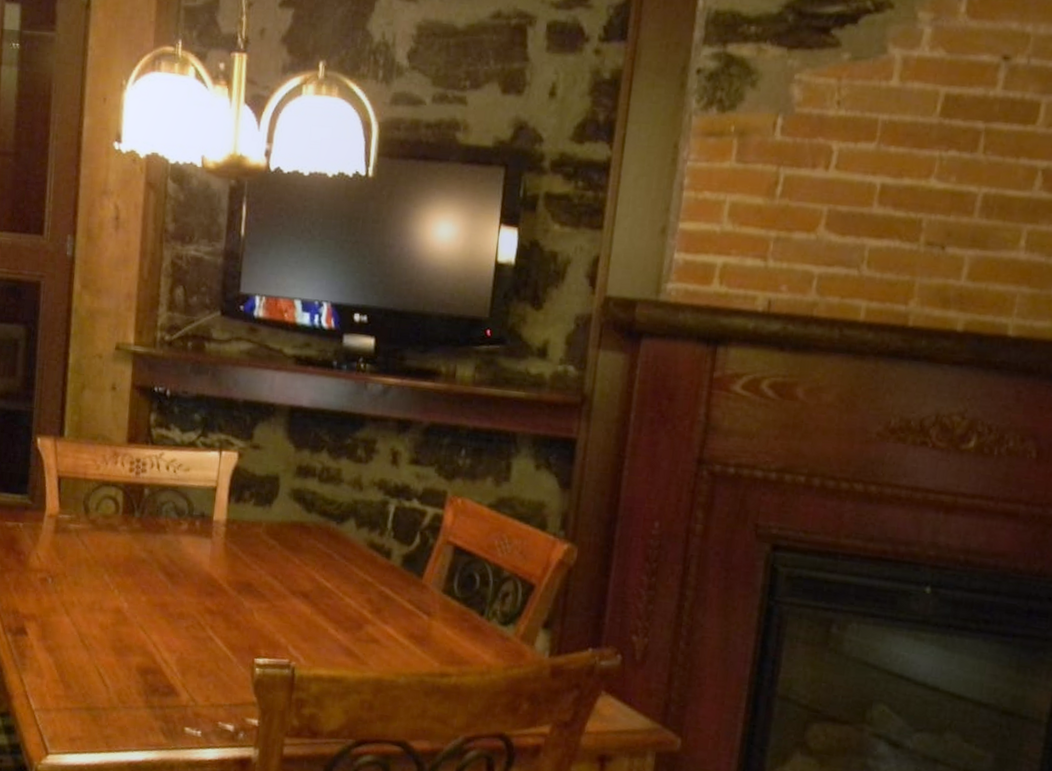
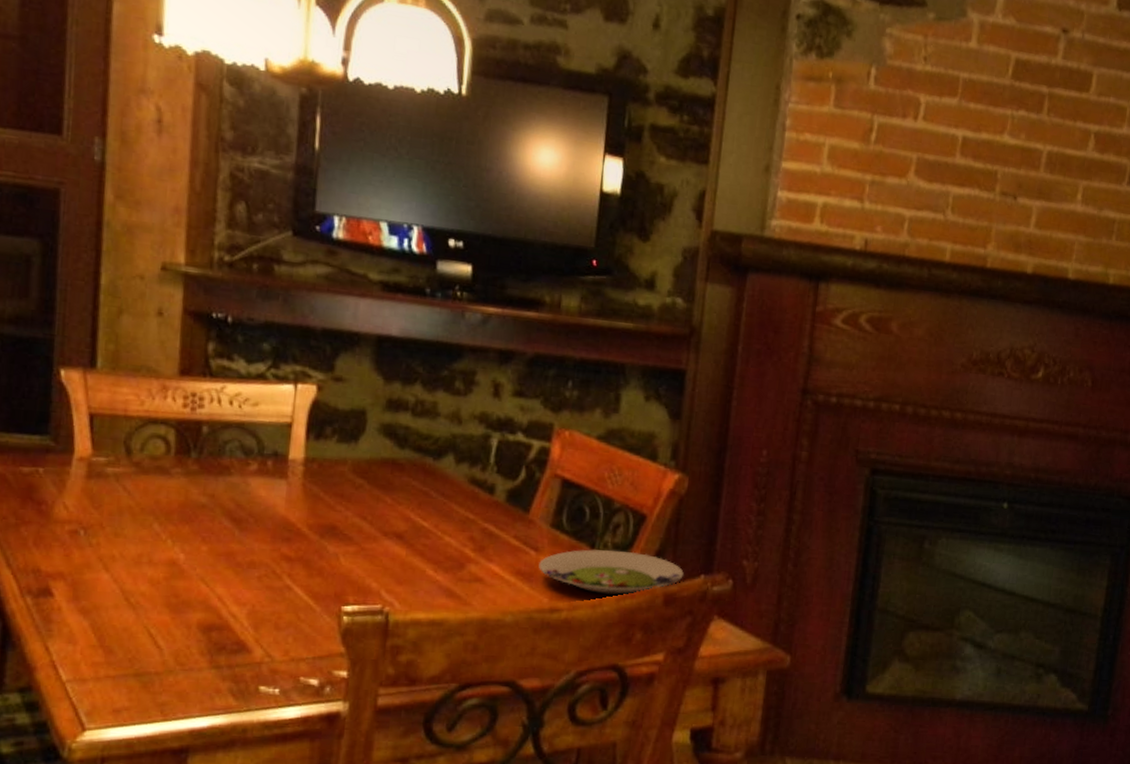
salad plate: none [430,616,572,665] -> present [539,549,684,595]

